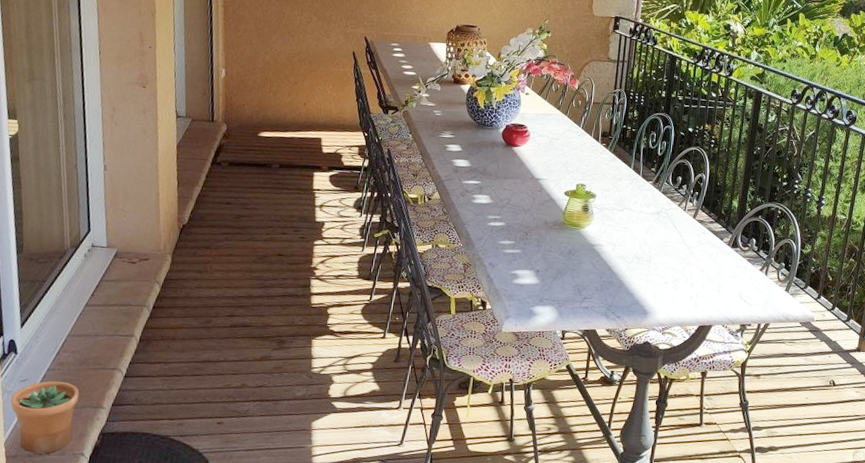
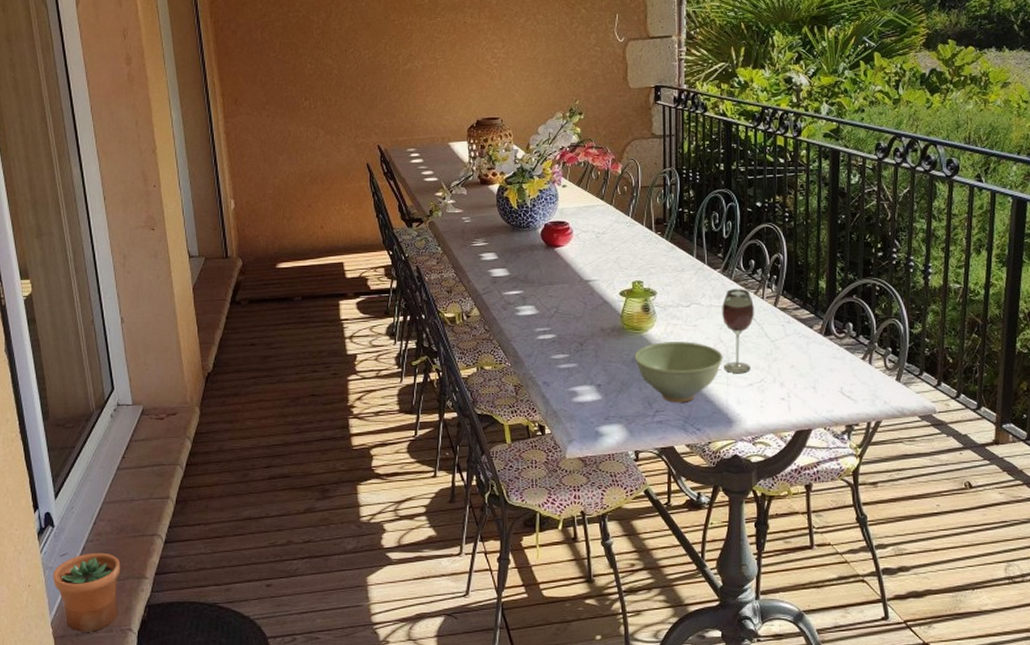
bowl: none [570,239,646,293] -> present [634,342,723,403]
wineglass: none [645,199,677,272] -> present [722,289,754,373]

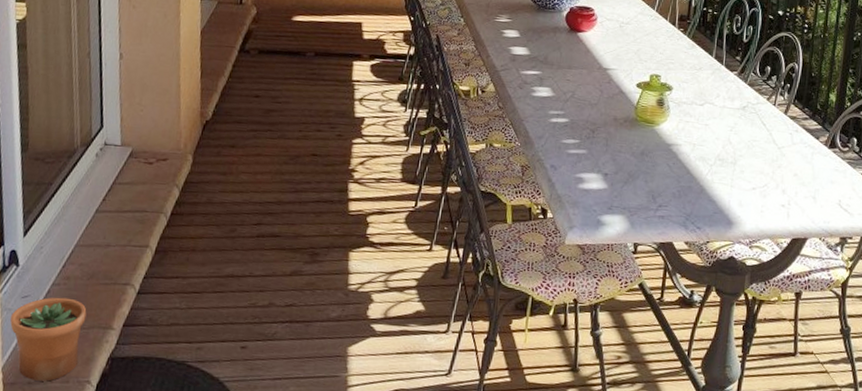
bowl: present [634,342,723,403] -> none [643,137,730,200]
wineglass: present [722,289,754,373] -> none [729,92,765,176]

